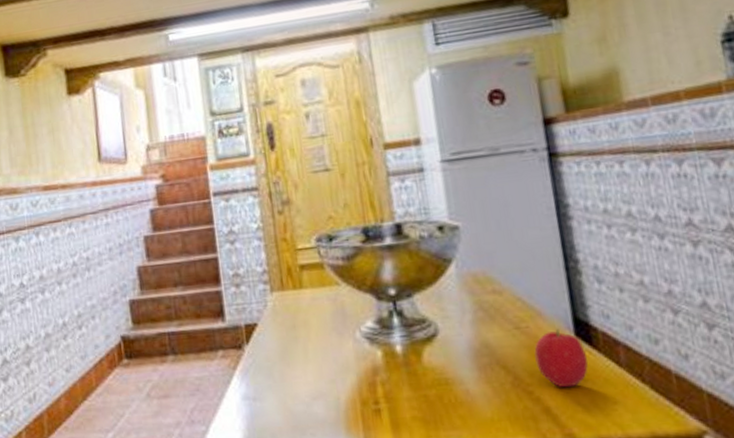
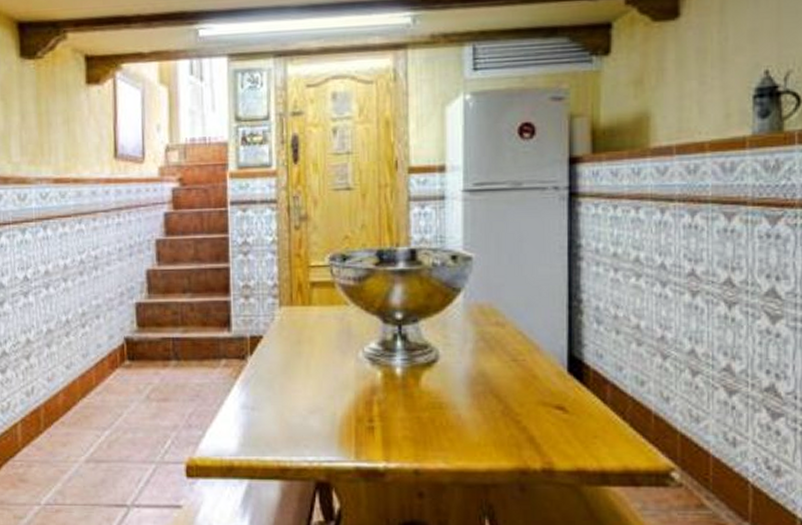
fruit: present [534,328,588,388] -> none [527,364,577,420]

